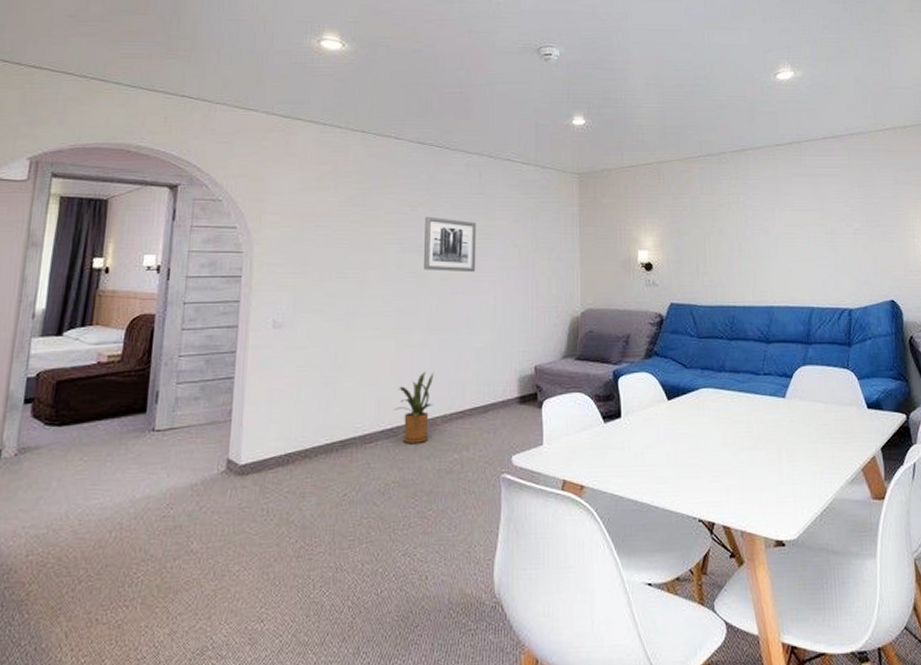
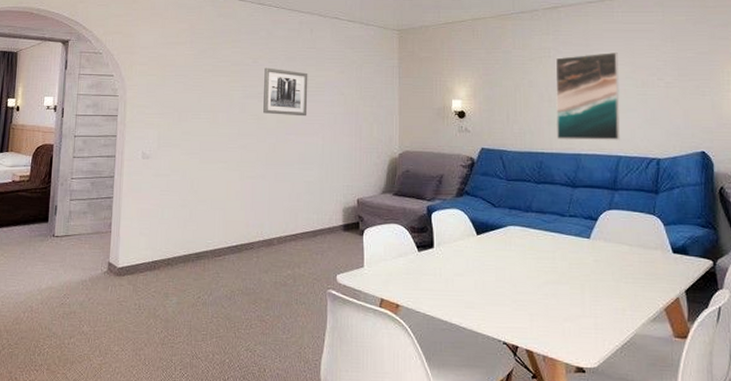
house plant: present [394,371,434,443] -> none [238,199,272,259]
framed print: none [744,198,812,292] -> present [555,52,620,140]

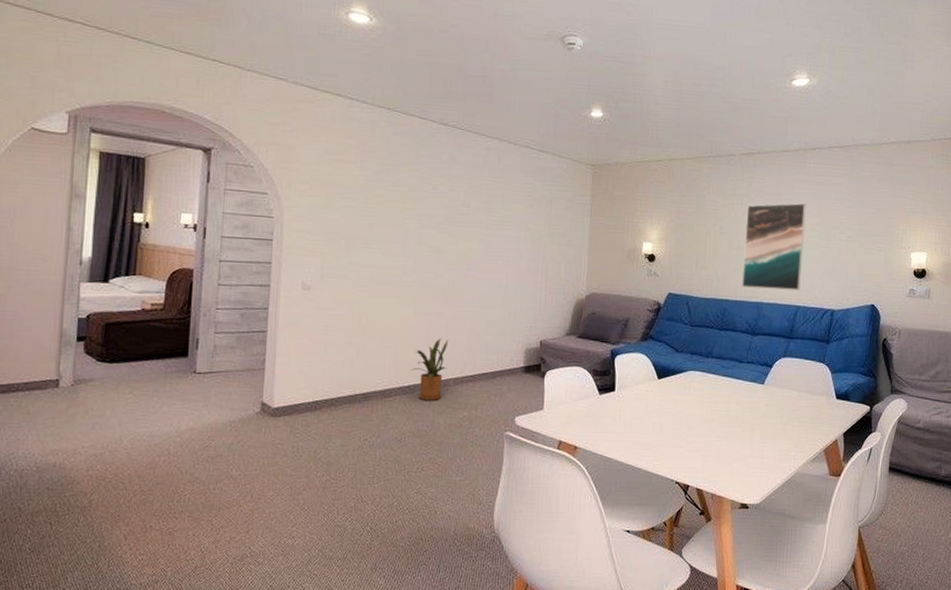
house plant: none [238,199,272,259] -> present [411,338,449,400]
wall art: present [263,67,308,117] -> none [443,195,494,252]

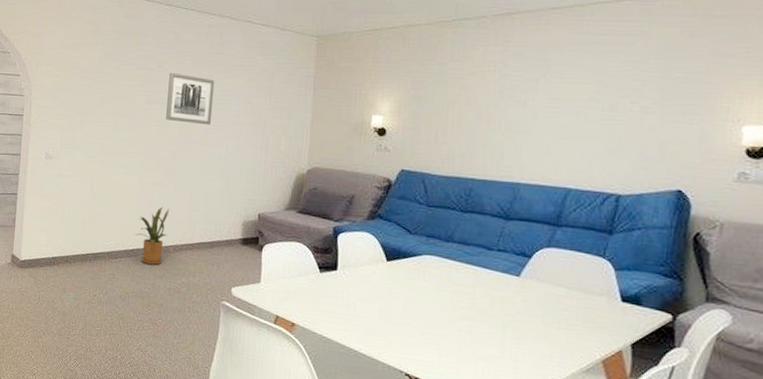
wall art: none [443,195,494,252] -> present [166,72,215,126]
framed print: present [742,203,806,291] -> none [493,68,583,171]

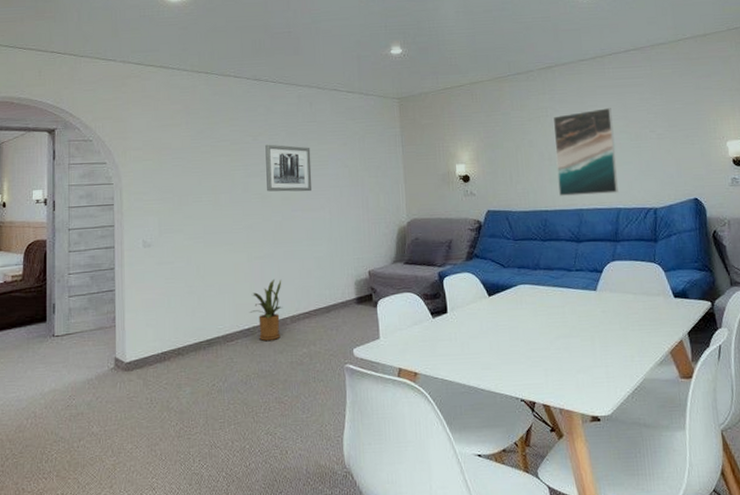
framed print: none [493,68,583,171] -> present [552,108,619,197]

